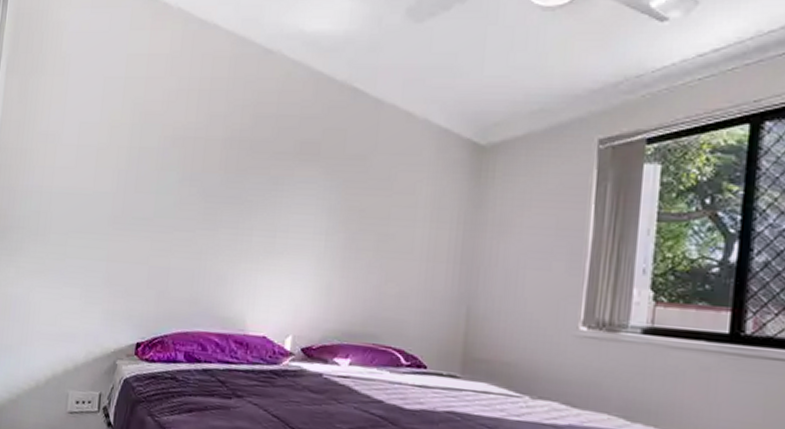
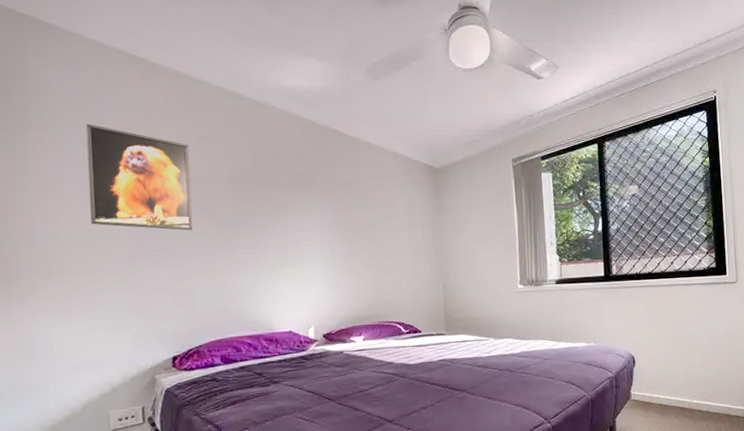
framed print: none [81,71,188,200] -> present [85,123,193,231]

